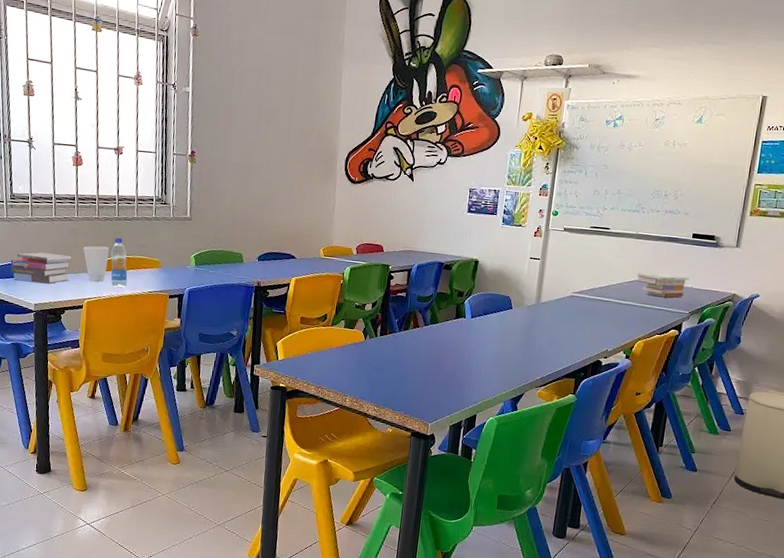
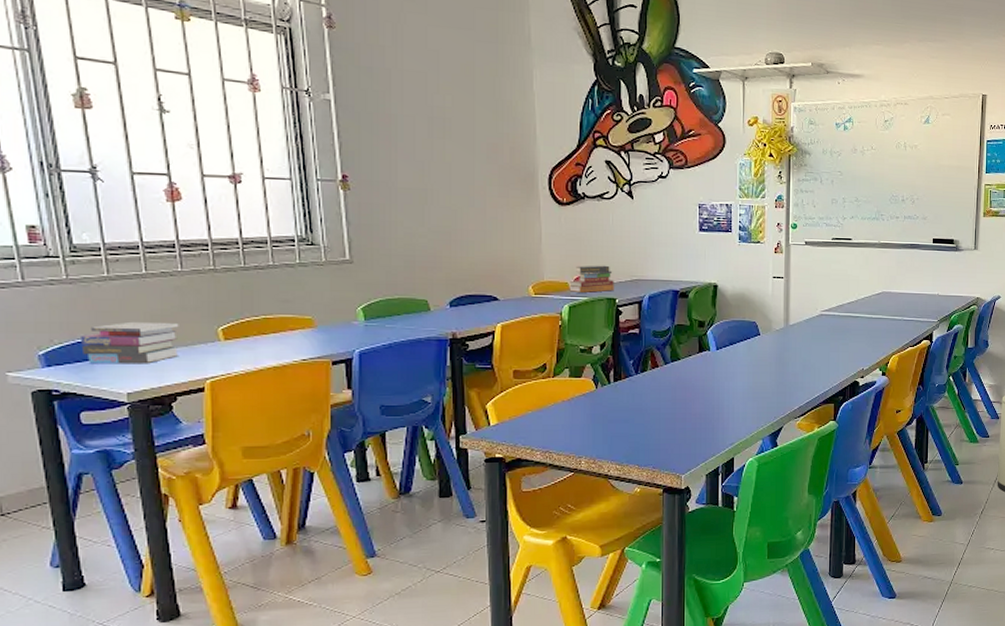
cup: present [83,245,109,282] -> none [196,306,236,354]
bottle: present [110,237,128,288] -> none [239,293,268,359]
books: none [352,235,390,259] -> present [569,265,614,292]
books: present [636,272,689,298] -> none [883,282,934,308]

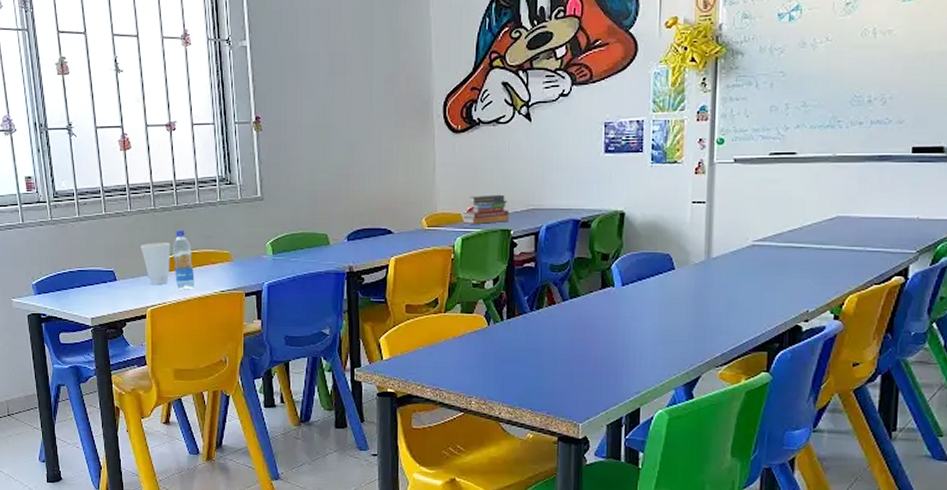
books: present [81,321,179,364] -> none [60,256,128,293]
cup: none [196,306,236,354] -> present [141,242,170,285]
bottle: none [239,293,268,359] -> present [172,230,195,290]

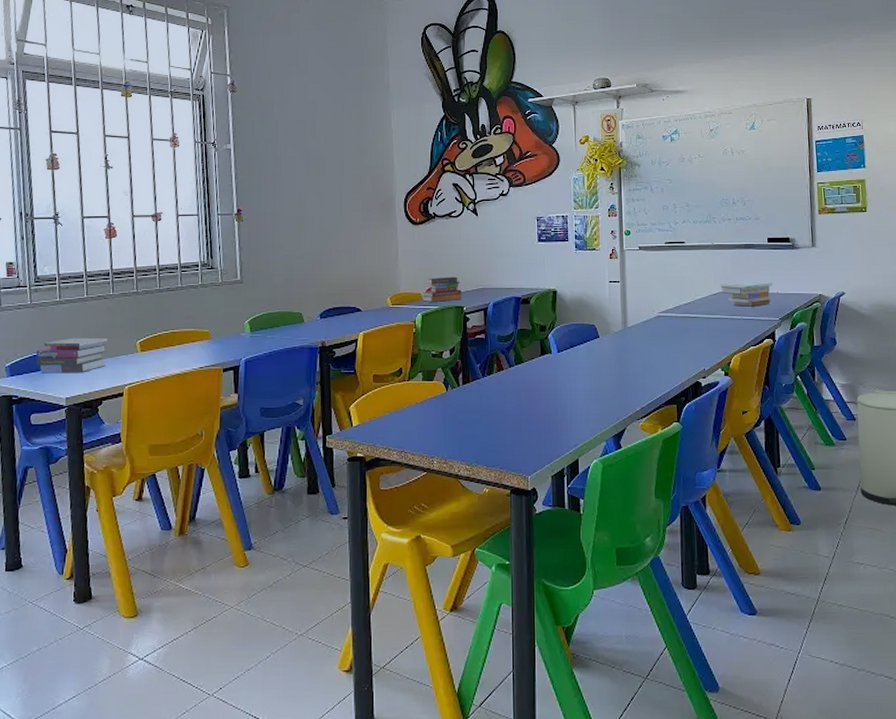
books: none [60,256,128,293] -> present [36,337,108,374]
cup: present [141,242,170,285] -> none [121,323,151,364]
bottle: present [172,230,195,290] -> none [153,311,174,368]
books: none [839,204,913,235] -> present [720,281,773,307]

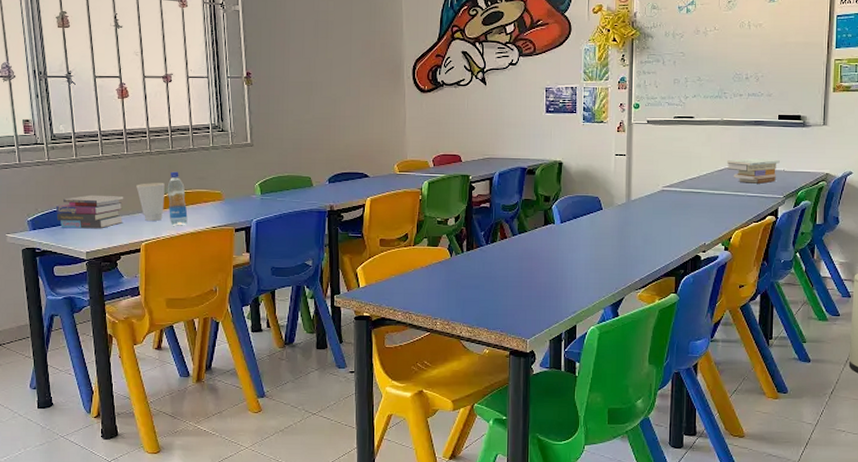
cup: none [121,323,151,364] -> present [136,183,165,222]
bottle: none [153,311,174,368] -> present [167,171,188,226]
books: present [422,276,462,302] -> none [429,145,468,170]

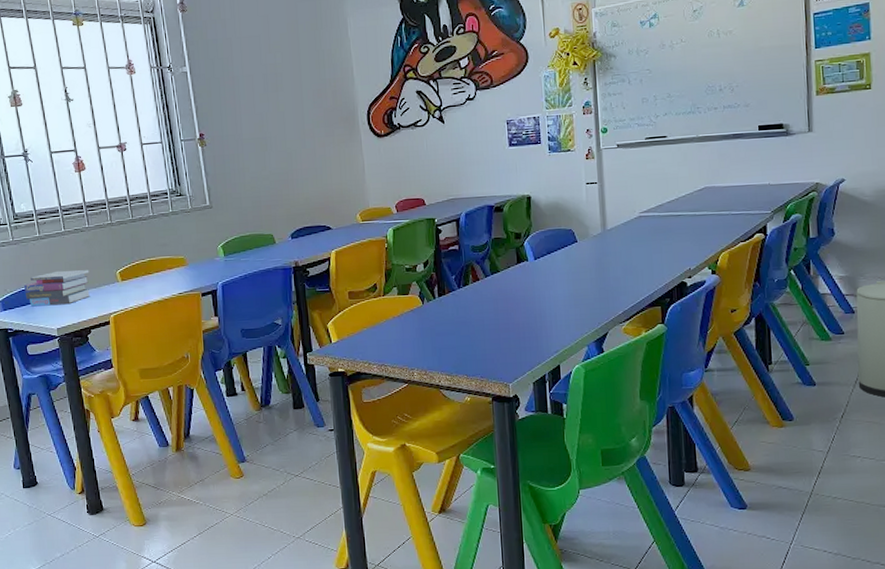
cup: present [136,183,165,222] -> none [100,253,130,293]
bottle: present [167,171,188,226] -> none [130,240,154,296]
books: present [726,158,780,184] -> none [706,173,764,201]

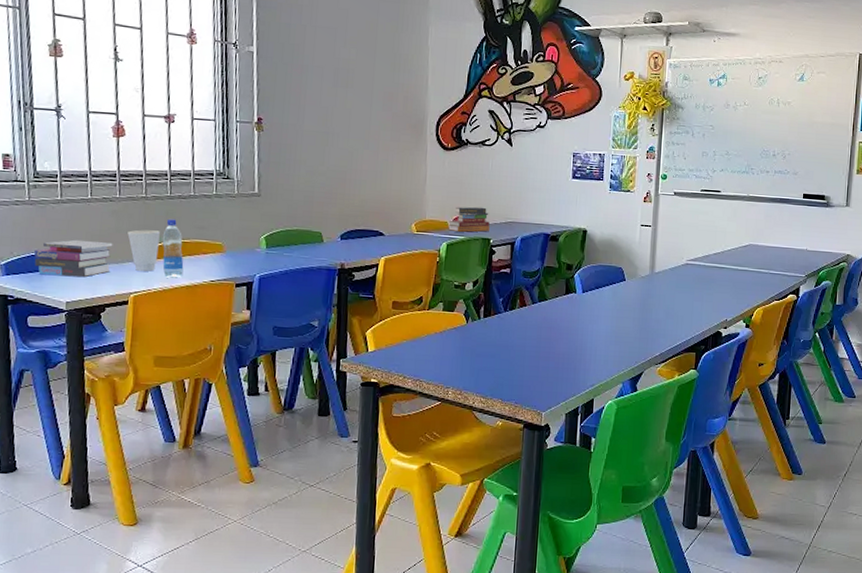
cup: none [100,253,130,293] -> present [127,229,160,272]
bottle: none [130,240,154,296] -> present [162,219,184,278]
books: none [392,188,433,216] -> present [448,206,490,232]

